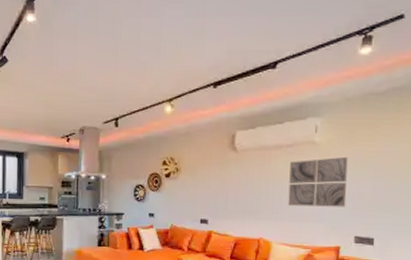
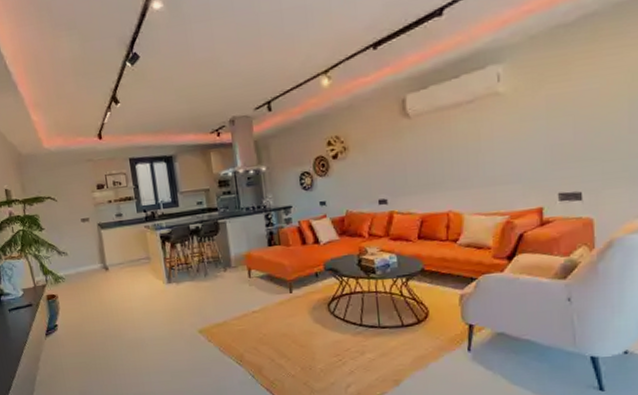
wall art: present [287,156,348,207] -> none [473,103,544,170]

